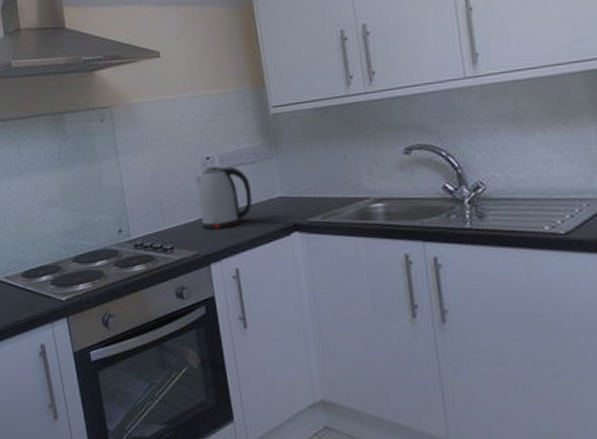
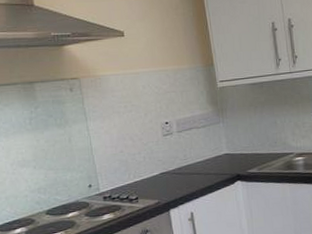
kettle: present [195,166,253,230] -> none [156,129,204,182]

